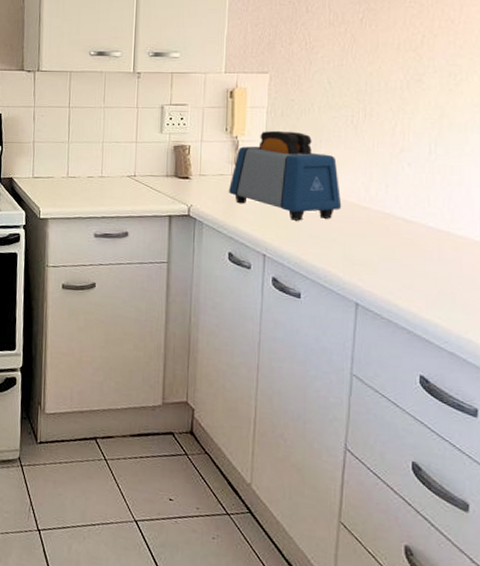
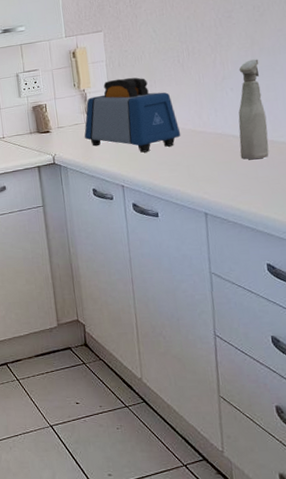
spray bottle: none [407,134,446,251] -> present [238,59,269,160]

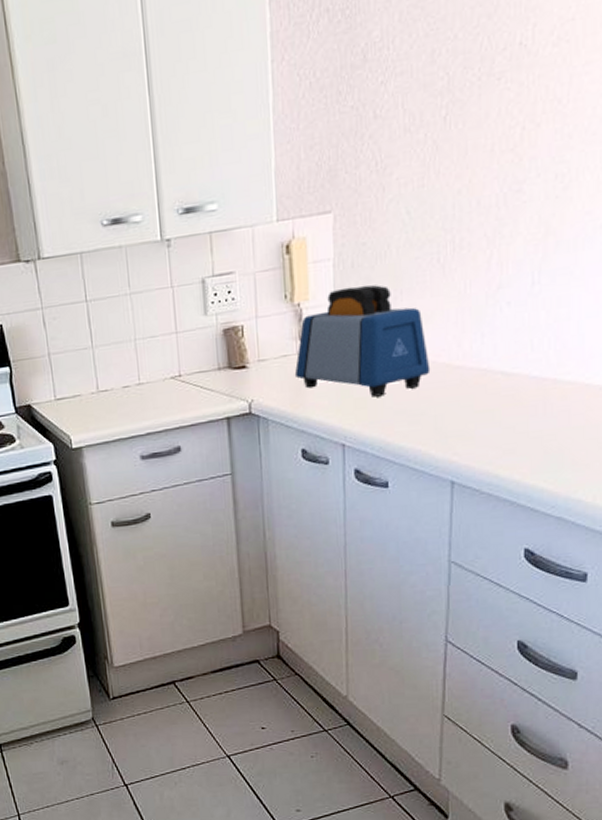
spray bottle: present [238,59,269,160] -> none [508,257,552,407]

